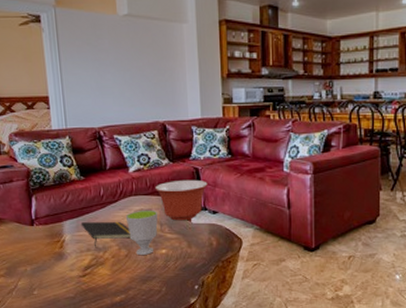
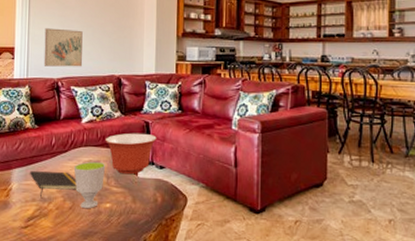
wall art: none [79,74,124,115] -> present [43,28,83,67]

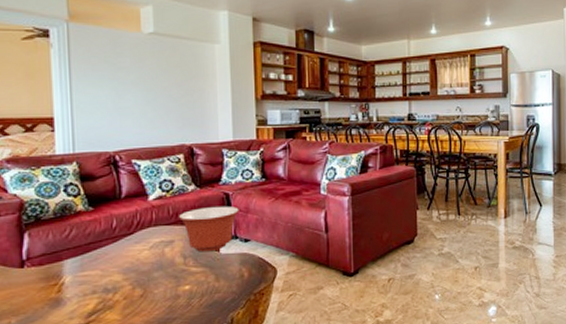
notepad: present [29,171,77,197] -> none [85,256,148,288]
wall art: present [43,28,83,67] -> none [92,93,145,138]
cup: present [73,161,106,209] -> none [142,241,182,295]

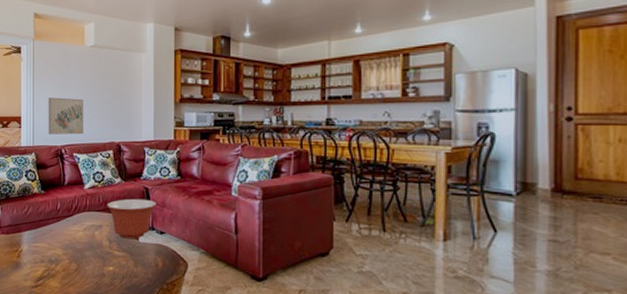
wall art: none [92,93,145,138] -> present [48,97,84,135]

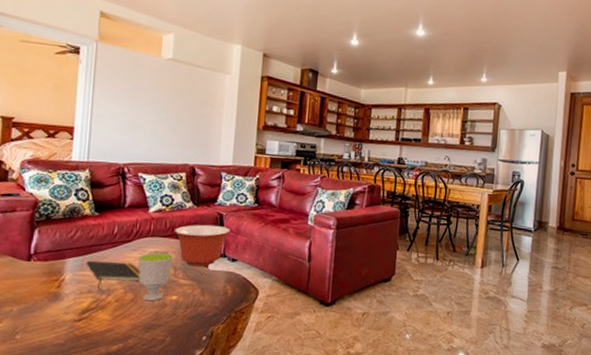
notepad: none [37,234,81,259] -> present [85,261,141,289]
wall art: present [48,97,84,135] -> none [108,109,155,154]
cup: none [78,225,108,272] -> present [137,252,174,302]

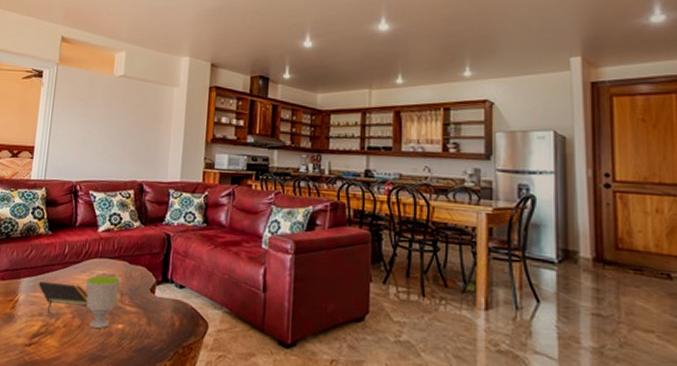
mixing bowl: present [174,224,231,267] -> none [121,245,178,293]

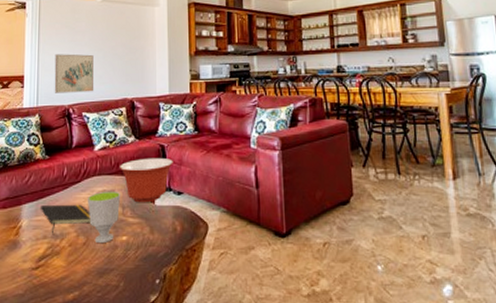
wall art: none [63,127,106,171] -> present [54,54,95,93]
mixing bowl: none [121,245,178,293] -> present [119,157,173,203]

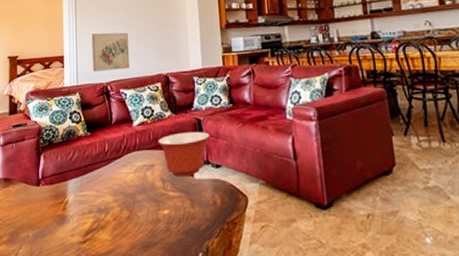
notepad: present [40,204,91,234] -> none [84,179,133,208]
cup: present [87,191,121,244] -> none [128,165,161,218]

